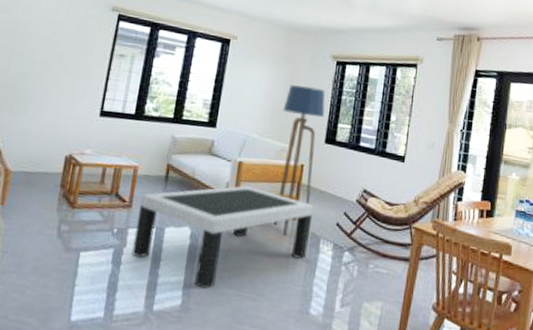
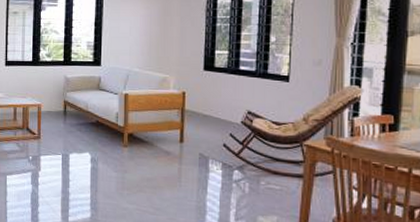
coffee table: present [131,185,314,288] -> none [45,115,199,204]
floor lamp: present [273,84,325,235] -> none [159,18,201,157]

